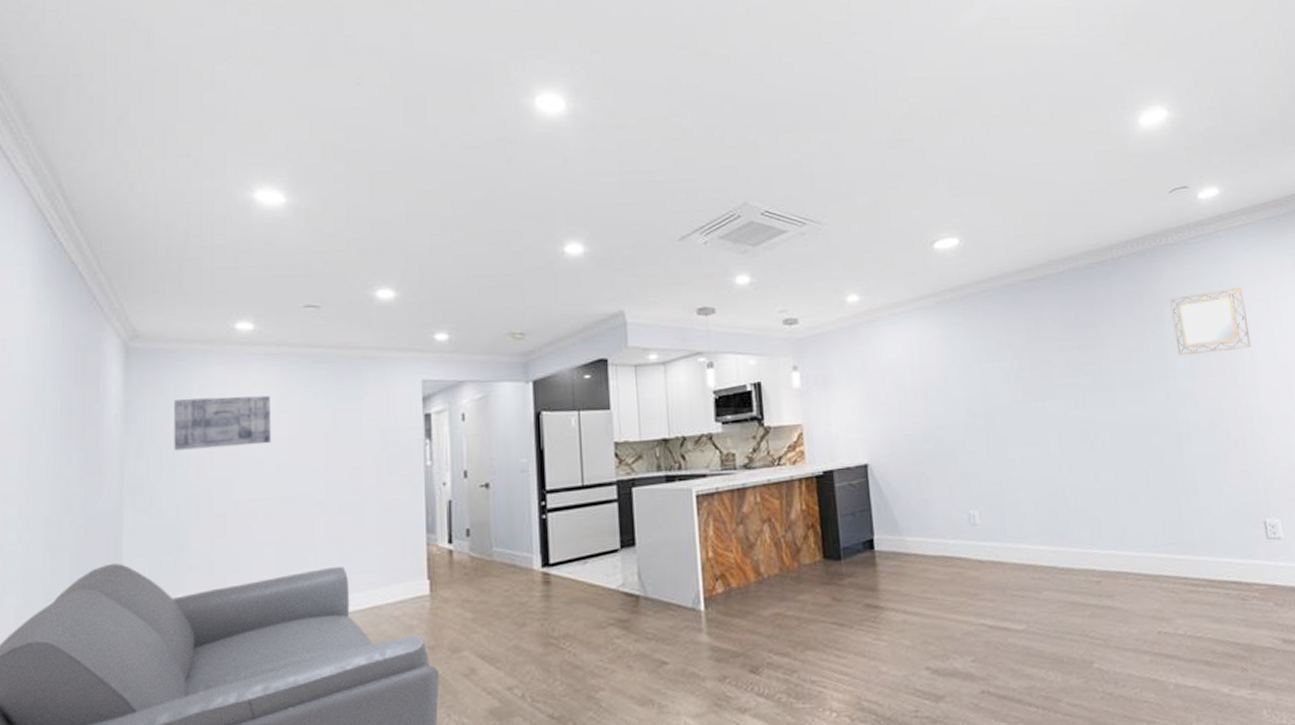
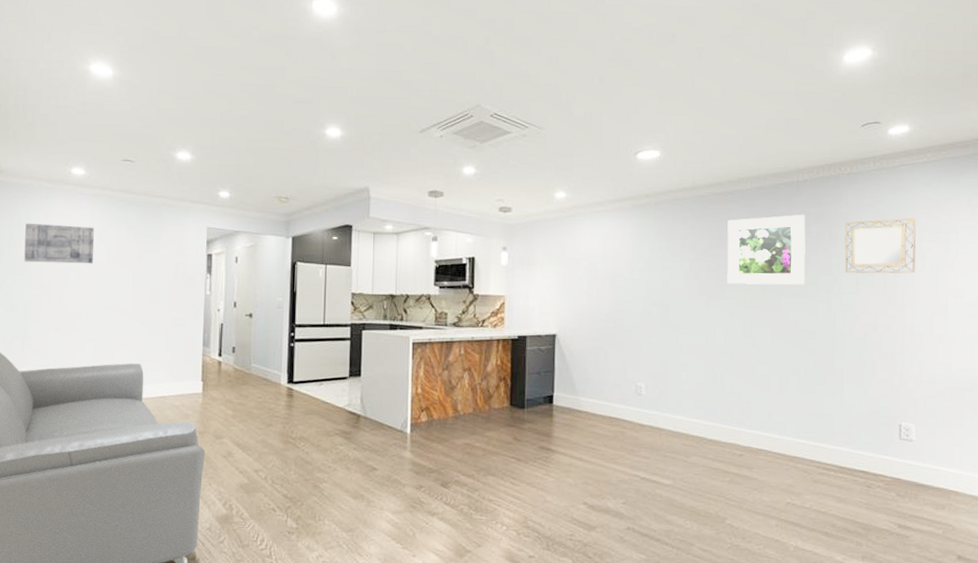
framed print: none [1044,294,1138,382] -> present [727,214,806,285]

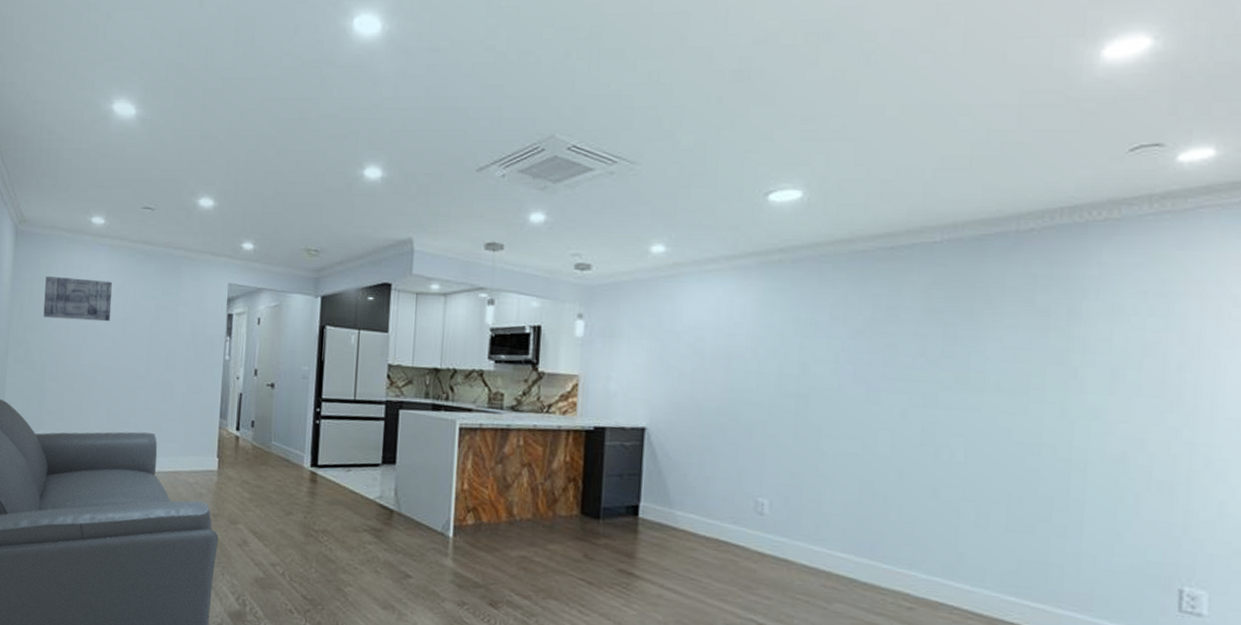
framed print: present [727,214,806,285] -> none [898,277,1029,378]
home mirror: present [845,218,916,273] -> none [1093,286,1222,367]

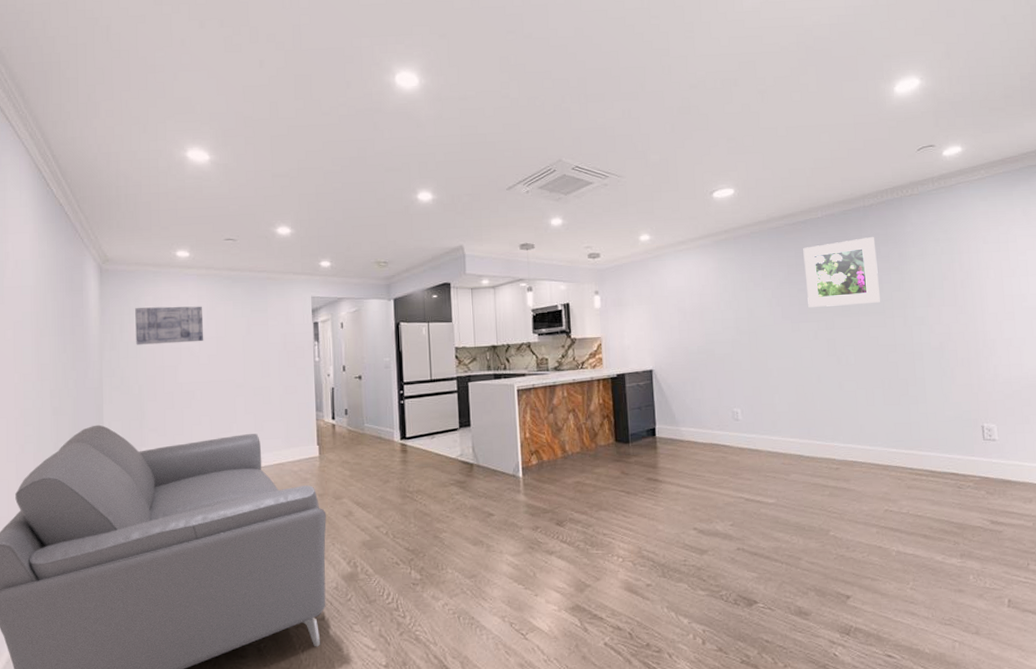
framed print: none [898,277,1029,378] -> present [803,236,881,307]

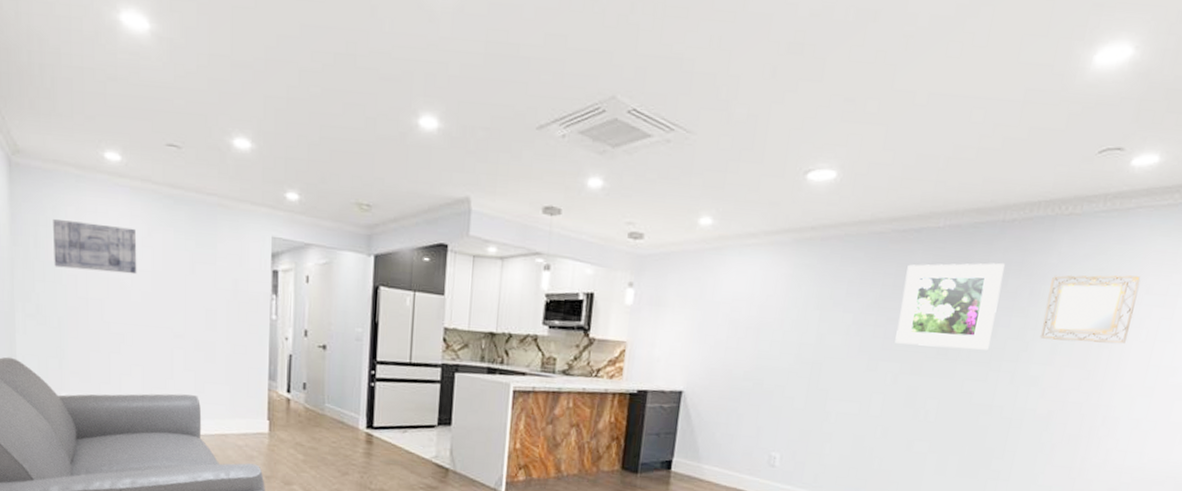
home mirror: none [912,232,981,288] -> present [1040,275,1140,344]

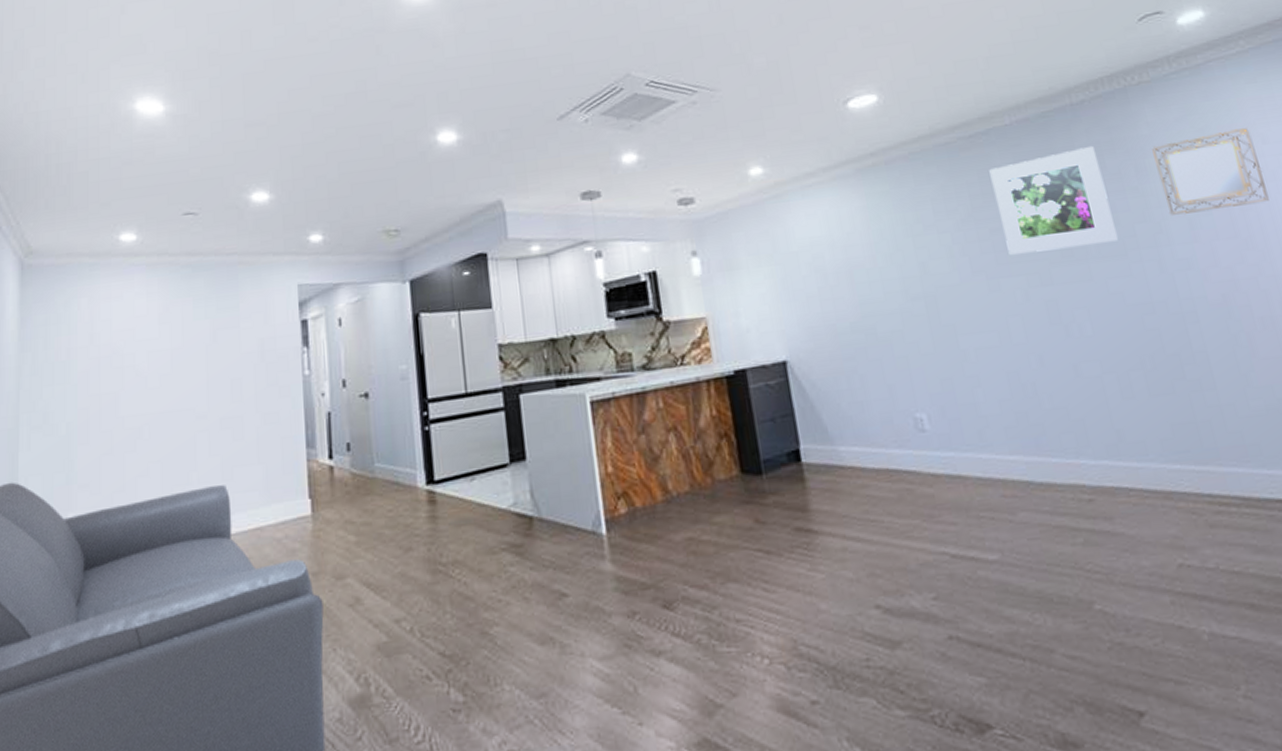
wall art: present [53,218,137,275] -> none [64,306,154,366]

